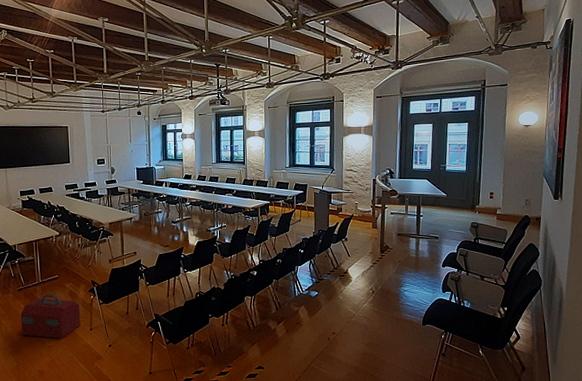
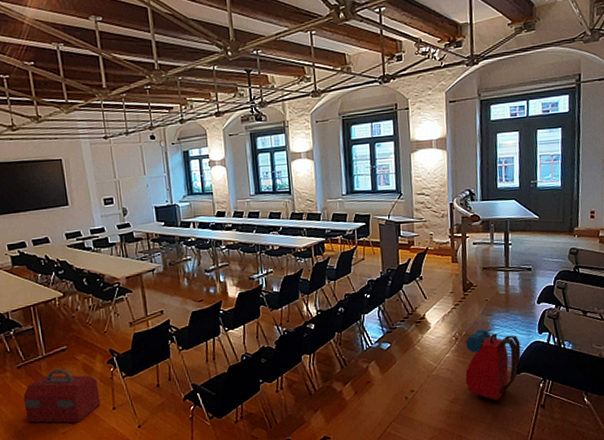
backpack: none [379,285,427,347] -> present [465,328,521,401]

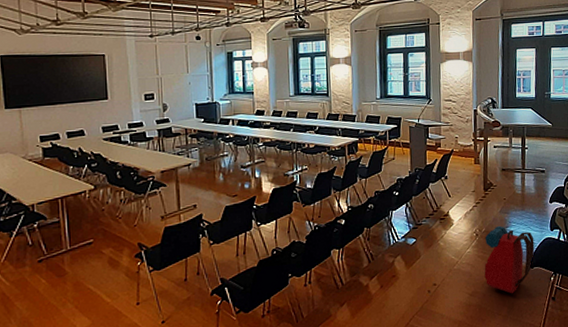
toolbox: present [23,368,101,423] -> none [41,262,124,320]

